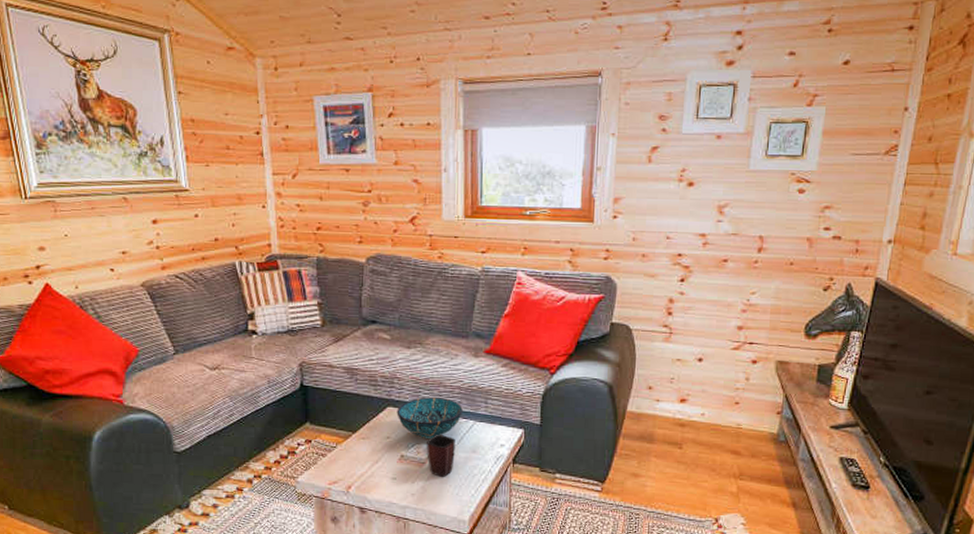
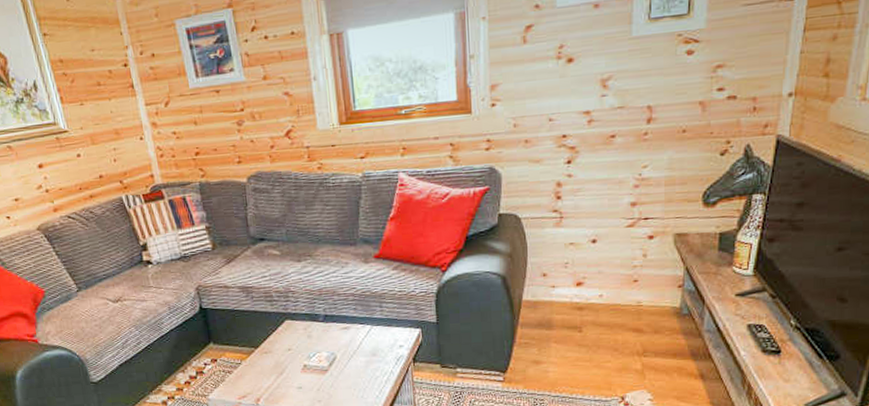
decorative bowl: present [397,397,463,440] -> none [294,306,359,348]
mug: present [427,435,455,477] -> none [327,342,356,382]

